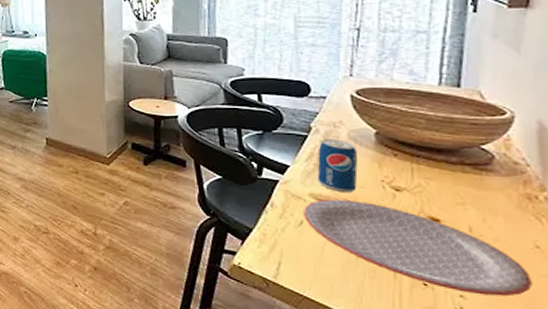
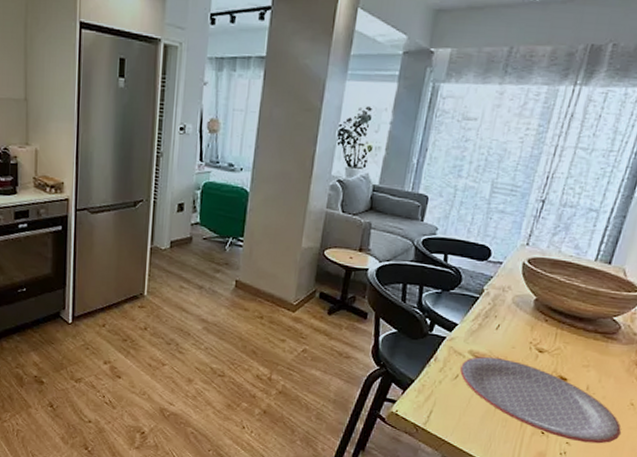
beverage can: present [317,139,359,193] -> none [478,302,517,352]

